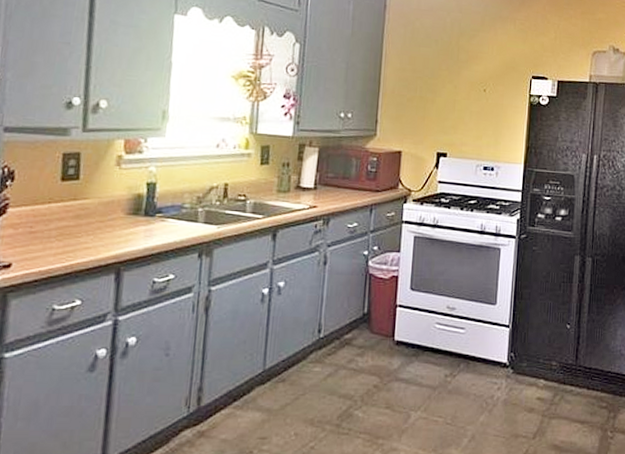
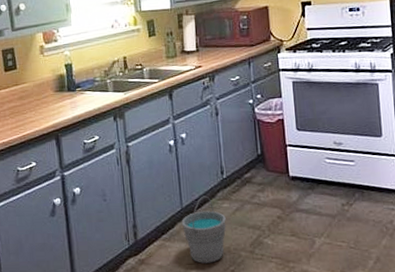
bucket: none [260,357,315,438] -> present [181,195,226,263]

